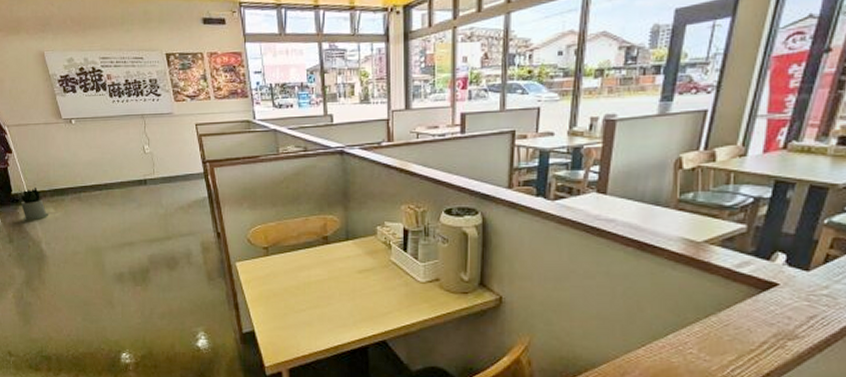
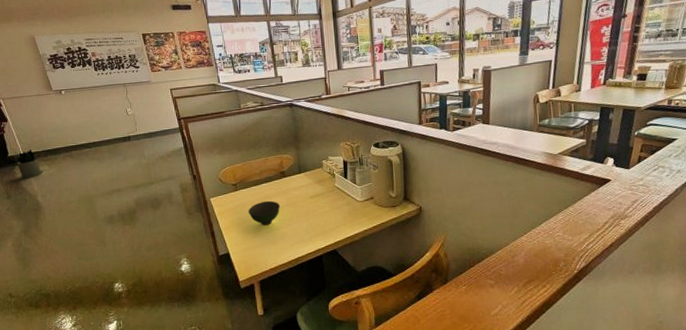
bowl: none [280,271,319,302] -> present [248,200,280,226]

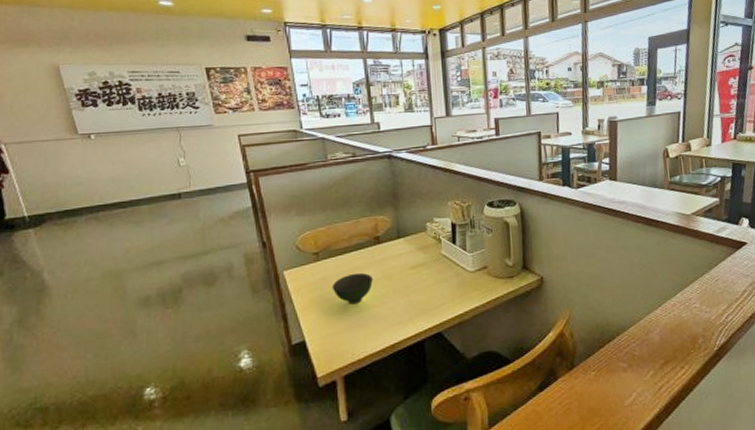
planter: present [13,149,44,179] -> none [12,209,56,249]

